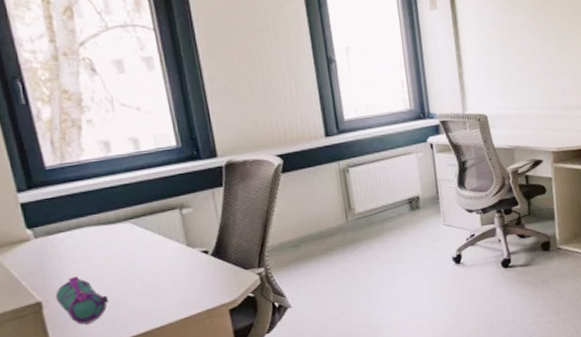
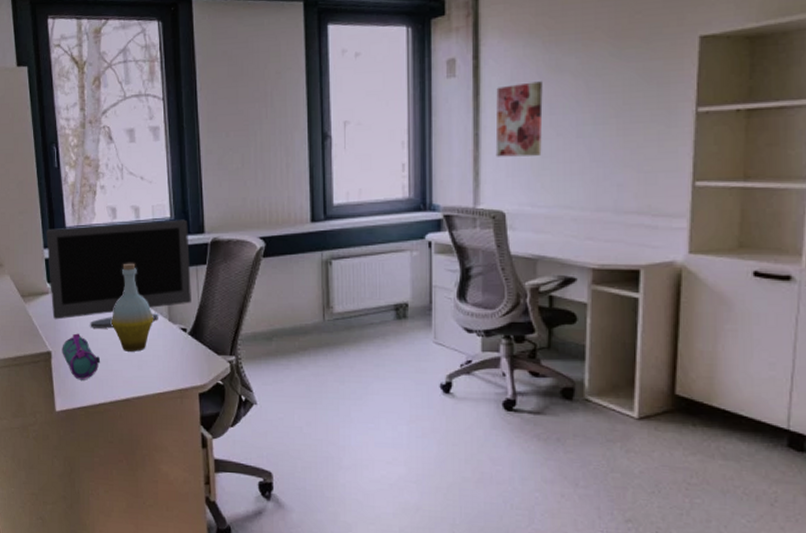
monitor: none [18,145,211,268] -> present [46,219,191,329]
bottle: none [117,194,169,285] -> present [112,263,153,352]
wall art: none [470,13,509,72] -> present [495,81,543,157]

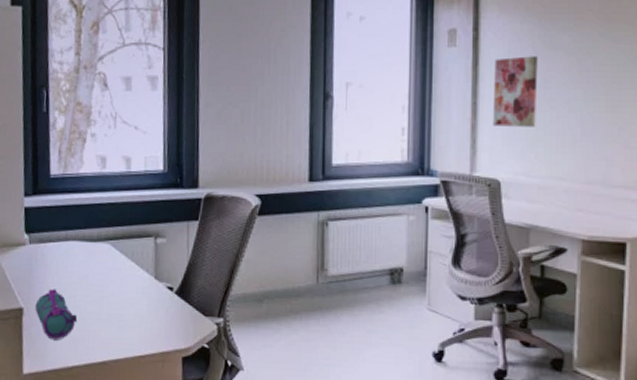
monitor: present [46,219,191,329] -> none [27,172,182,285]
bottle: present [112,263,153,352] -> none [92,215,139,311]

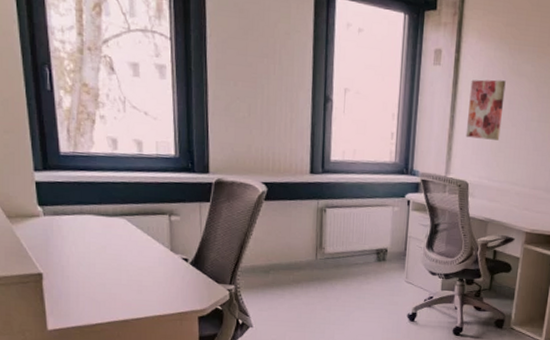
pencil case: present [35,289,78,340] -> none [55,257,98,302]

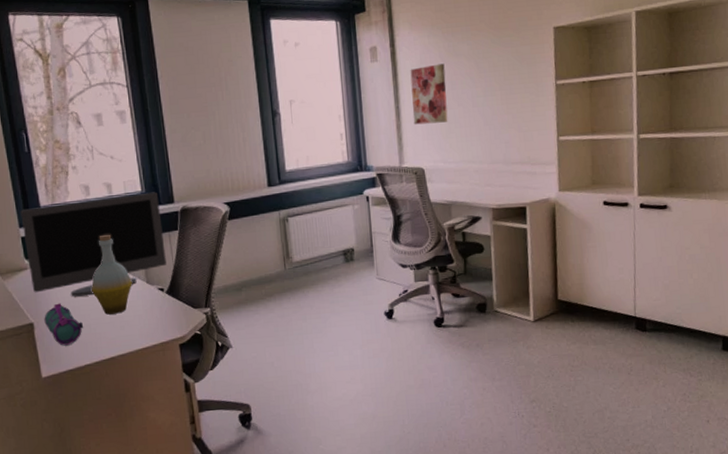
monitor: none [37,152,194,254] -> present [20,192,166,297]
pencil case: none [55,257,98,302] -> present [44,303,84,346]
bottle: none [110,193,155,277] -> present [91,234,132,315]

